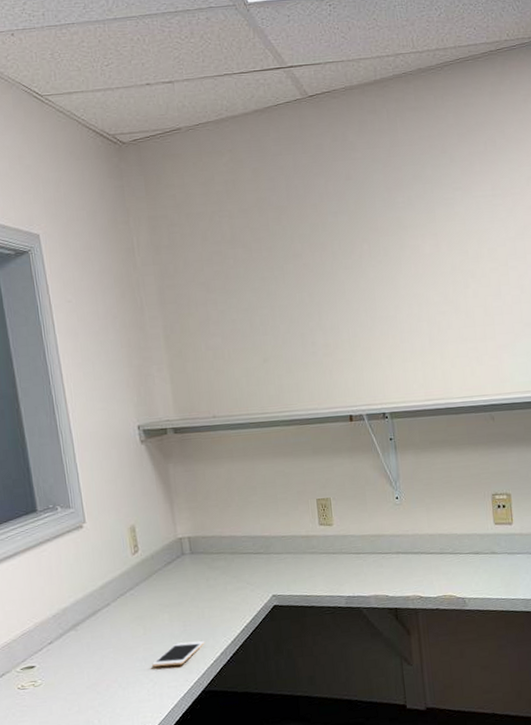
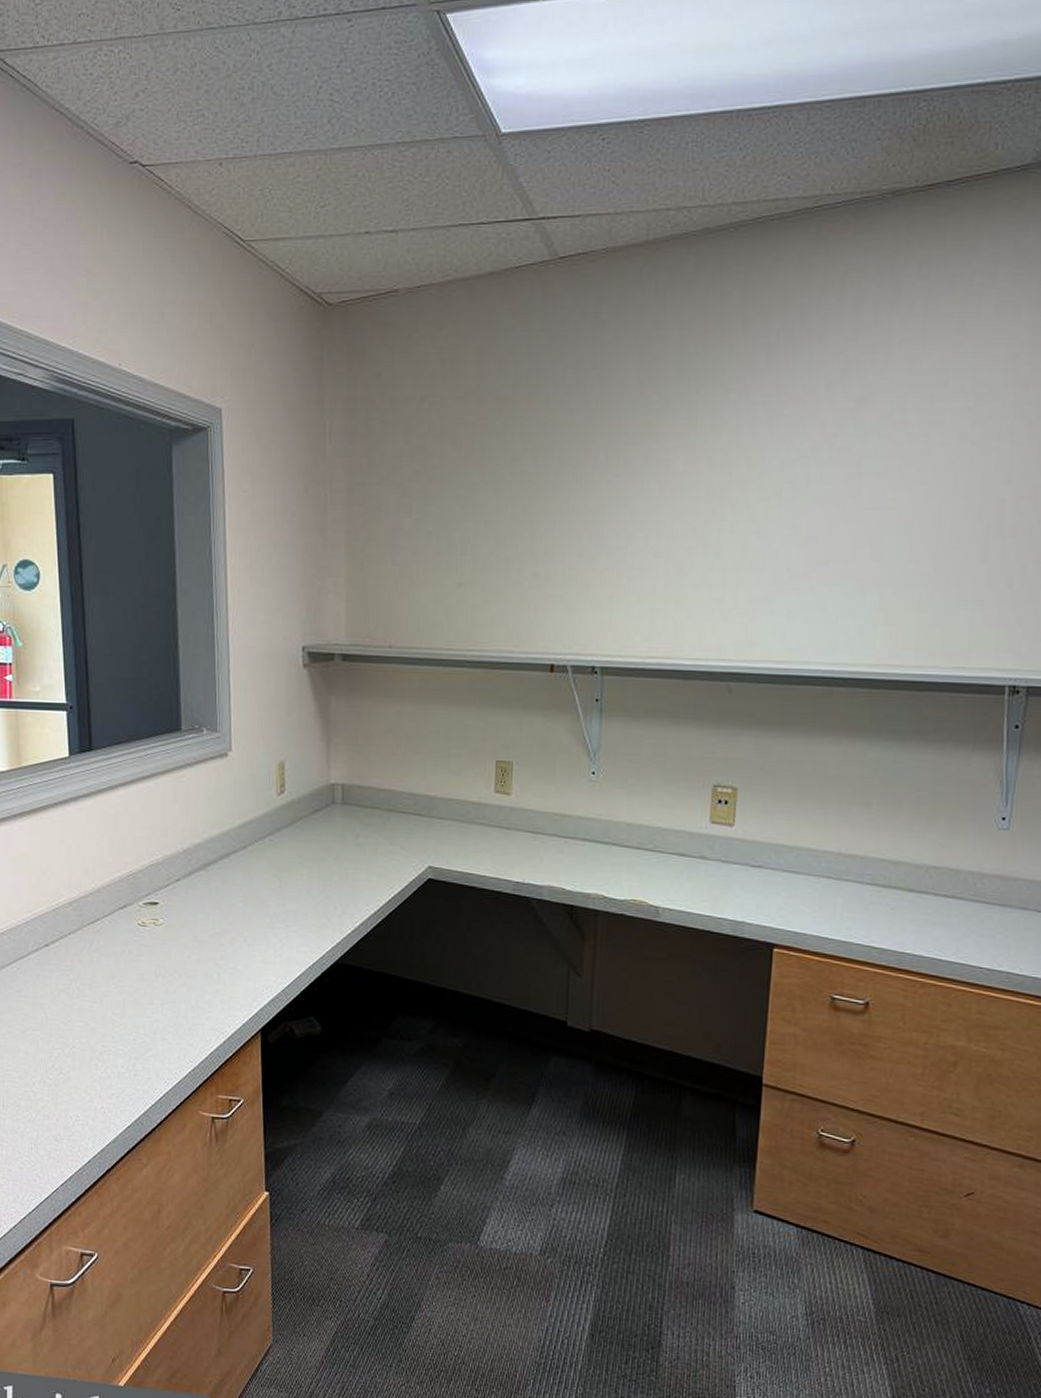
cell phone: present [152,640,205,667] -> none [283,903,345,929]

